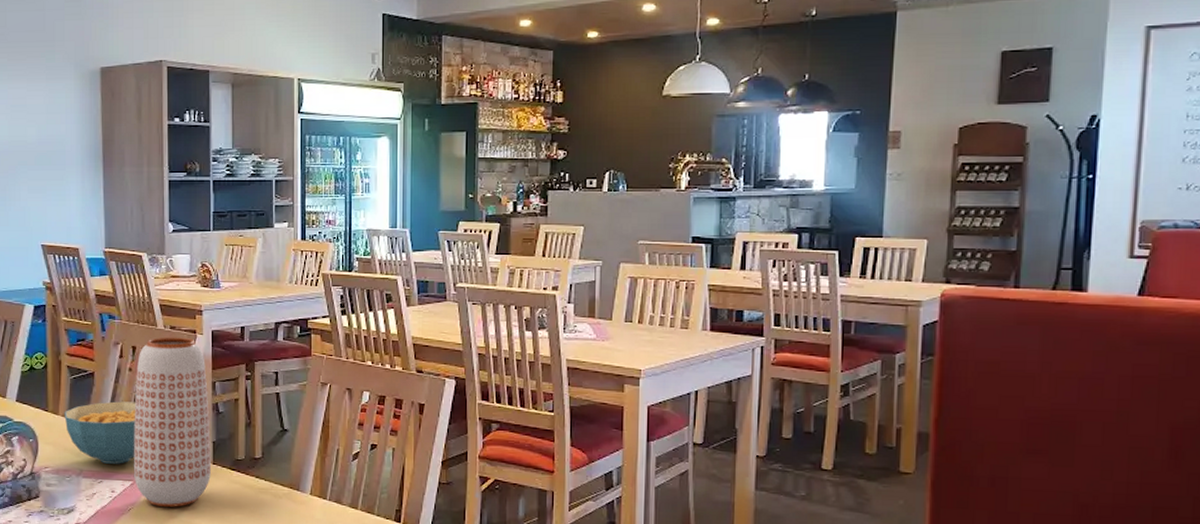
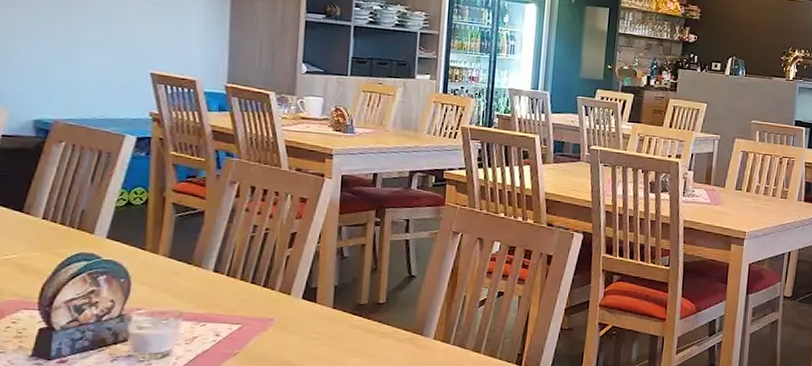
cereal bowl: present [64,401,136,464] -> none [165,242,252,307]
vase: present [133,337,211,507] -> none [242,179,333,352]

